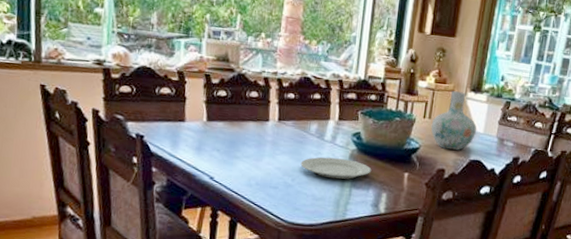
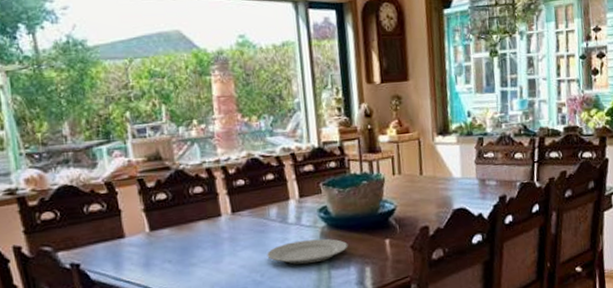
vase: present [431,91,476,151] -> none [402,138,454,204]

